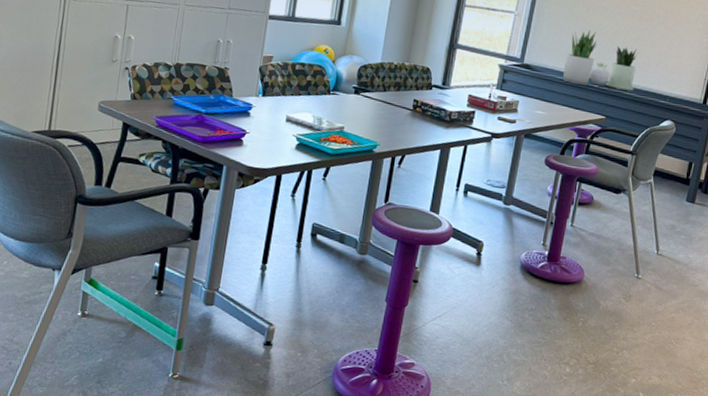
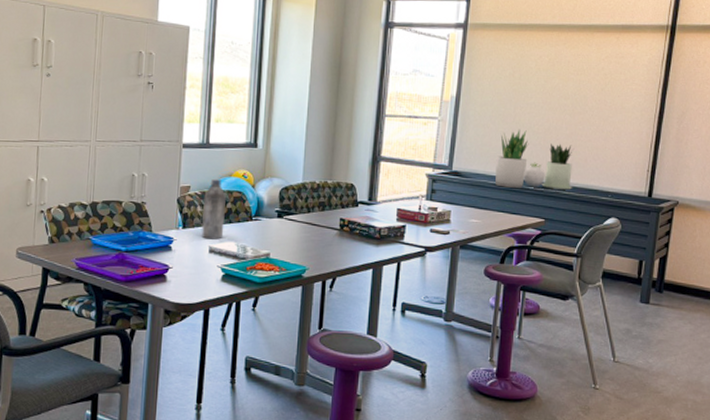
water bottle: none [280,51,307,110] -> present [202,179,226,240]

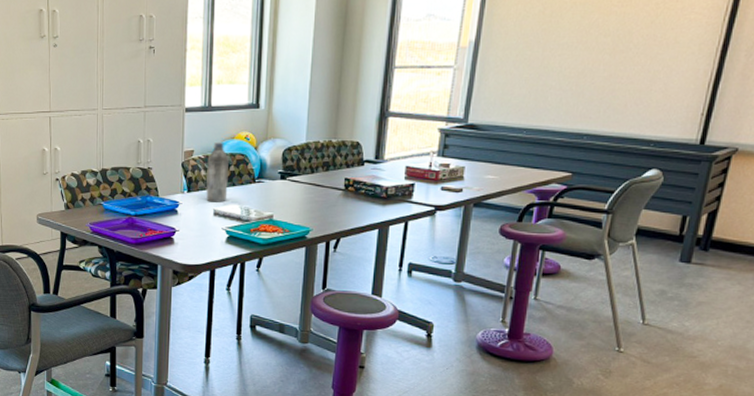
planter: present [495,129,529,188] -> none [516,74,558,140]
succulent plant: present [523,162,545,187] -> none [549,110,576,138]
planter: present [541,144,573,191] -> none [570,88,611,141]

